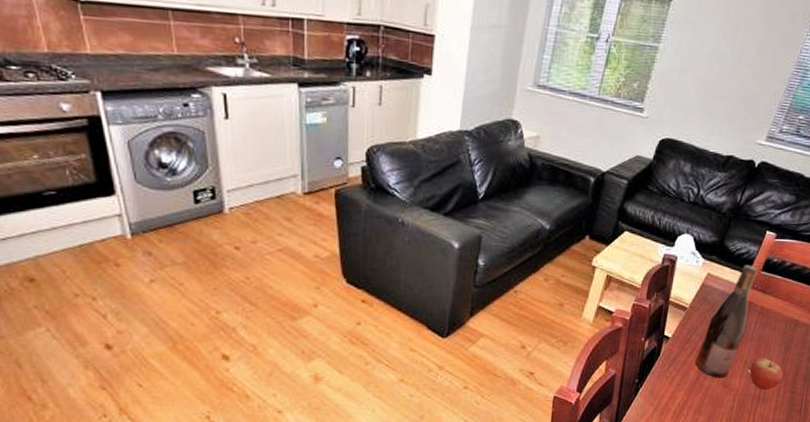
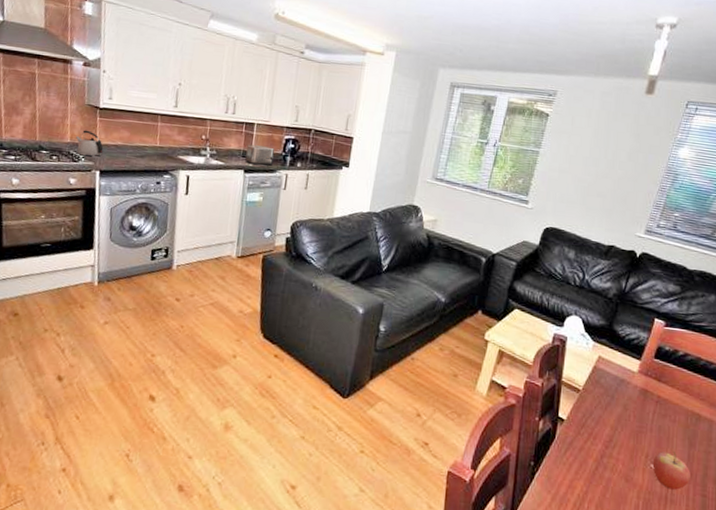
kettle: none [54,34,100,72] -> present [75,130,103,156]
toaster: none [297,48,336,77] -> present [245,144,275,166]
wine bottle: present [694,265,757,378] -> none [592,350,649,471]

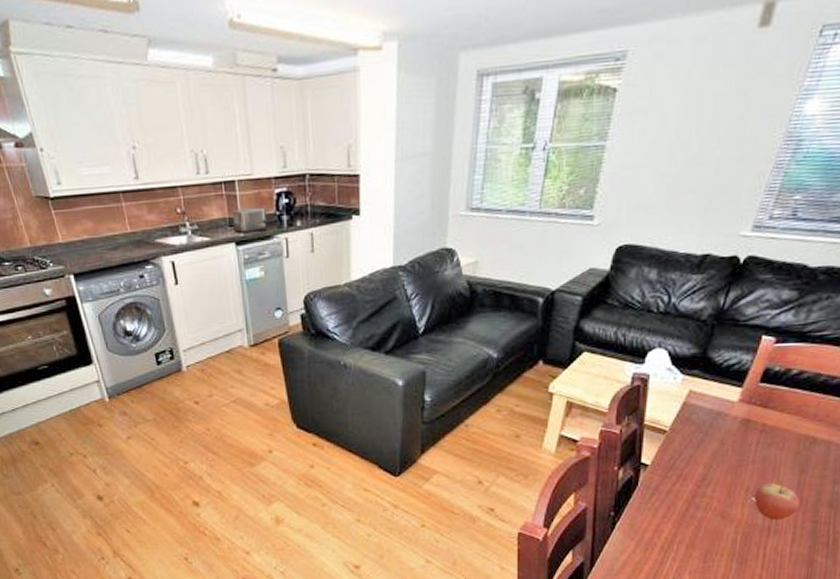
kettle: present [75,130,103,156] -> none [34,228,71,260]

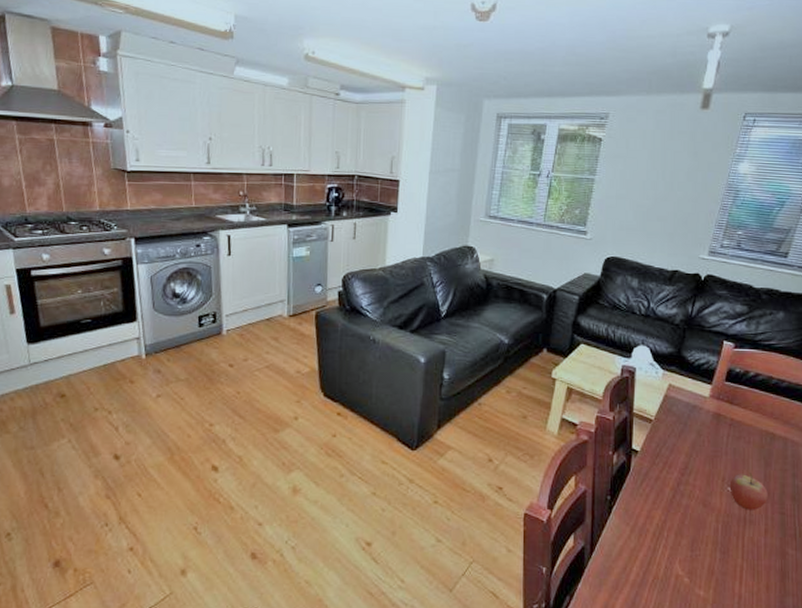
toaster: present [232,206,268,234] -> none [287,196,318,218]

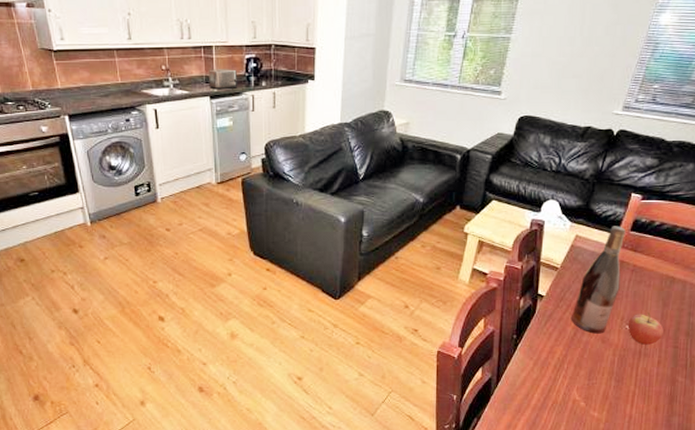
toaster: none [287,196,318,218] -> present [209,68,238,90]
wine bottle: none [668,375,720,496] -> present [570,226,626,334]

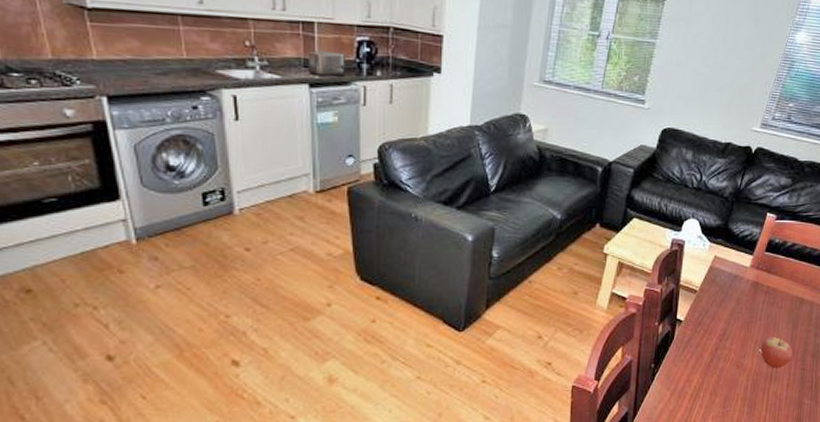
wine bottle: present [570,226,626,334] -> none [707,246,761,359]

